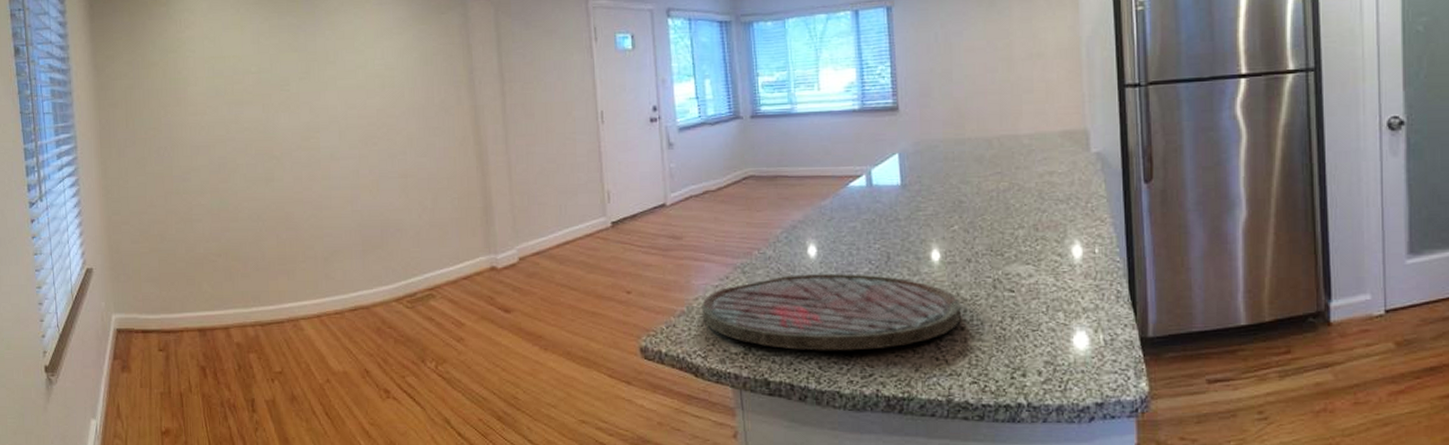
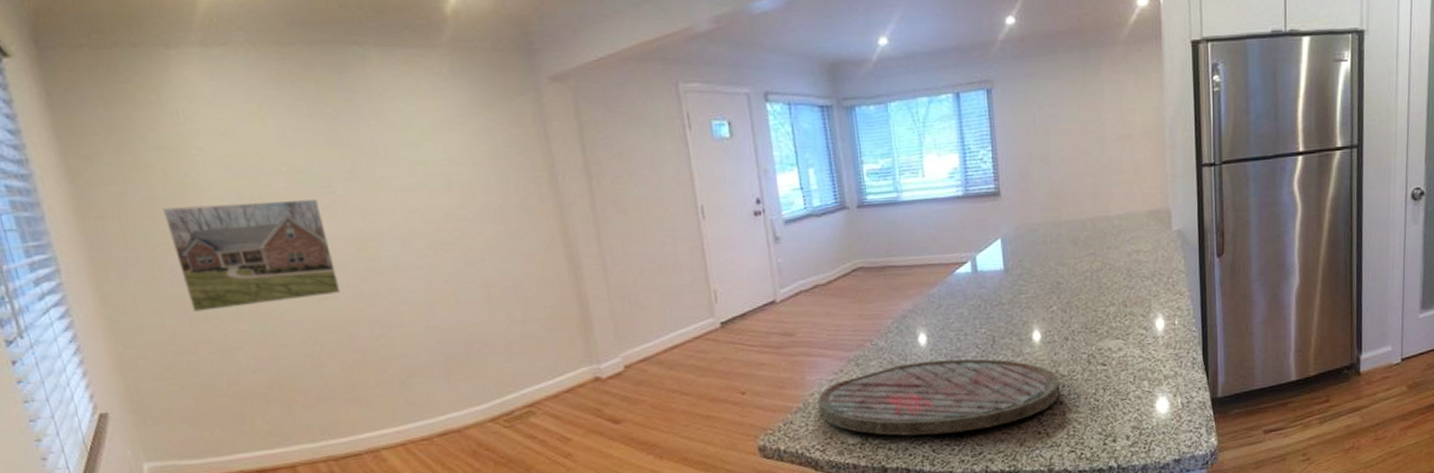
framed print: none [159,95,285,187] -> present [163,199,341,312]

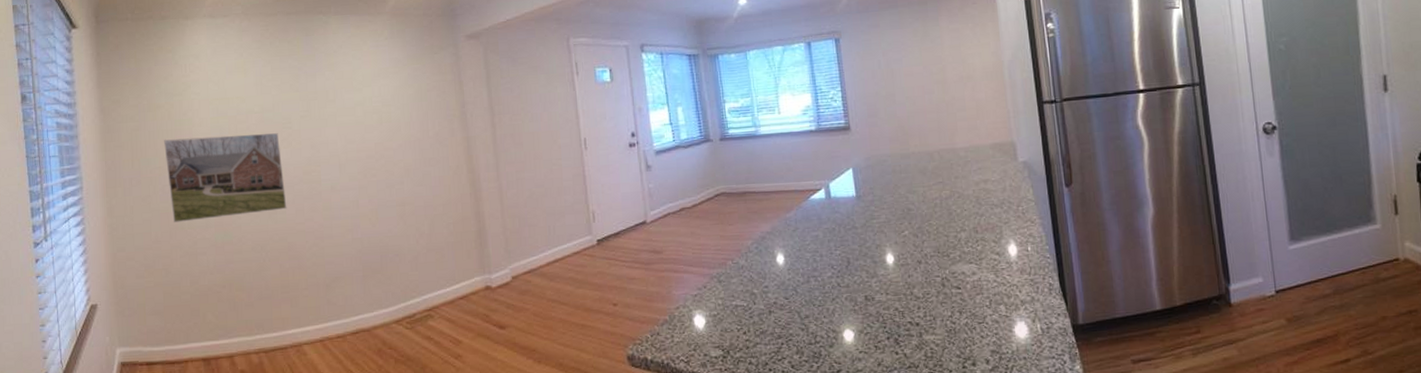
cutting board: present [818,358,1060,436] -> none [683,278,916,351]

